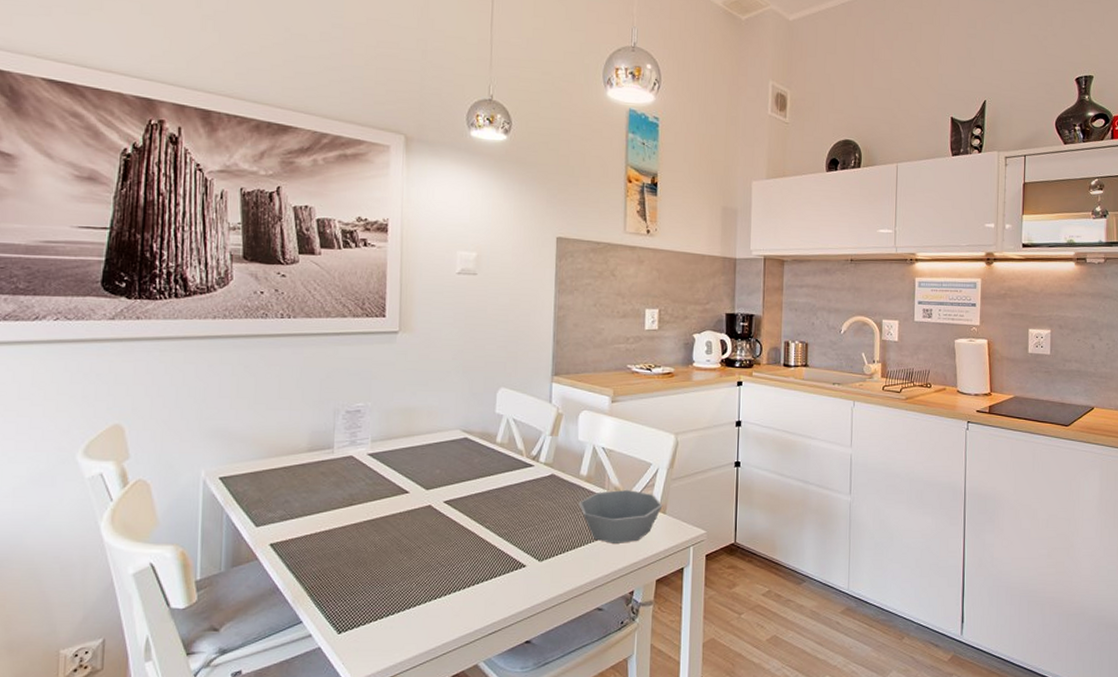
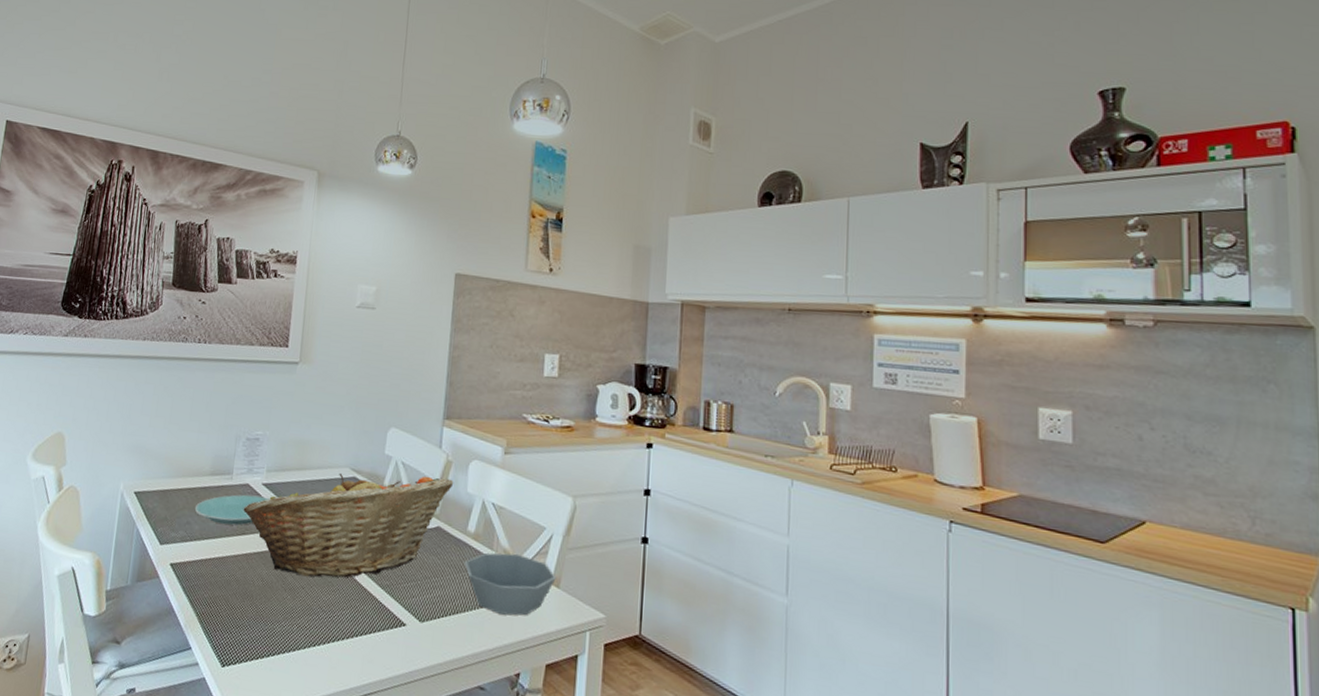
plate: none [293,466,378,498] -> present [194,494,270,525]
fruit basket: none [348,429,565,537] -> present [243,472,454,578]

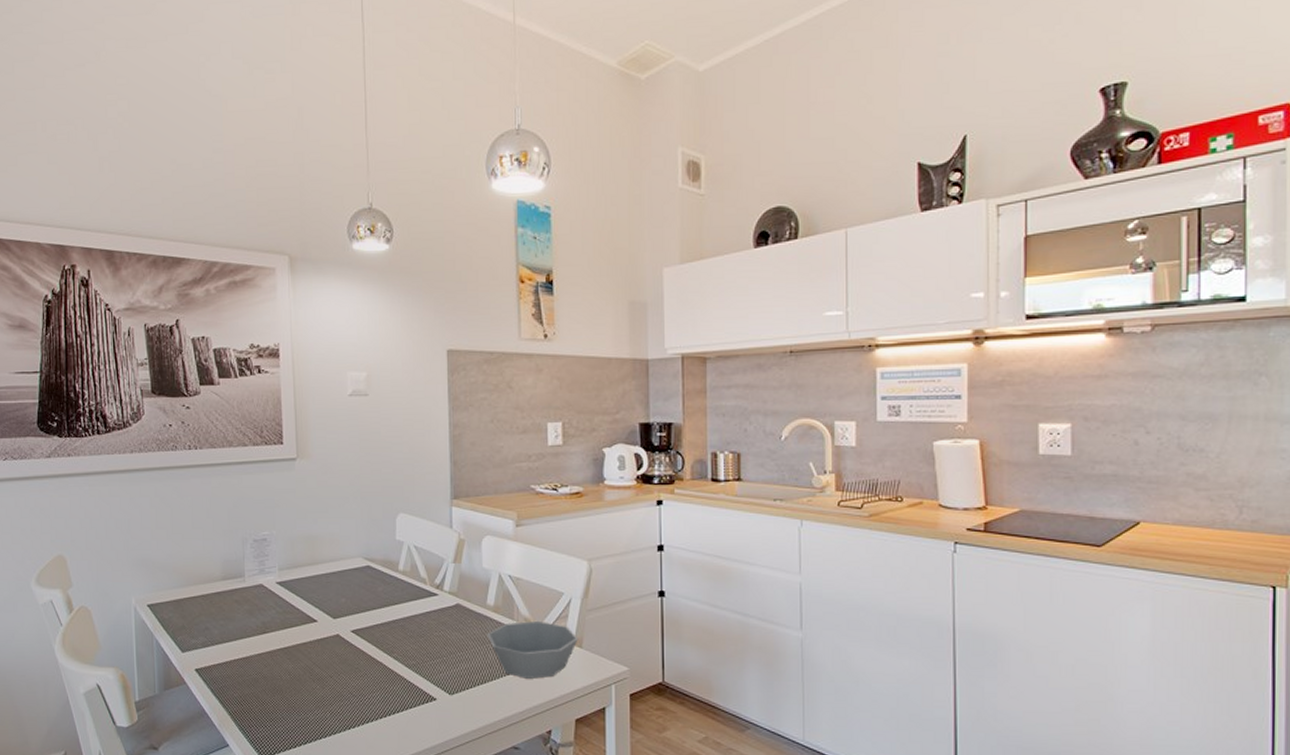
plate: present [194,494,270,525] -> none [211,595,286,625]
fruit basket: present [243,472,454,578] -> none [260,556,469,666]

